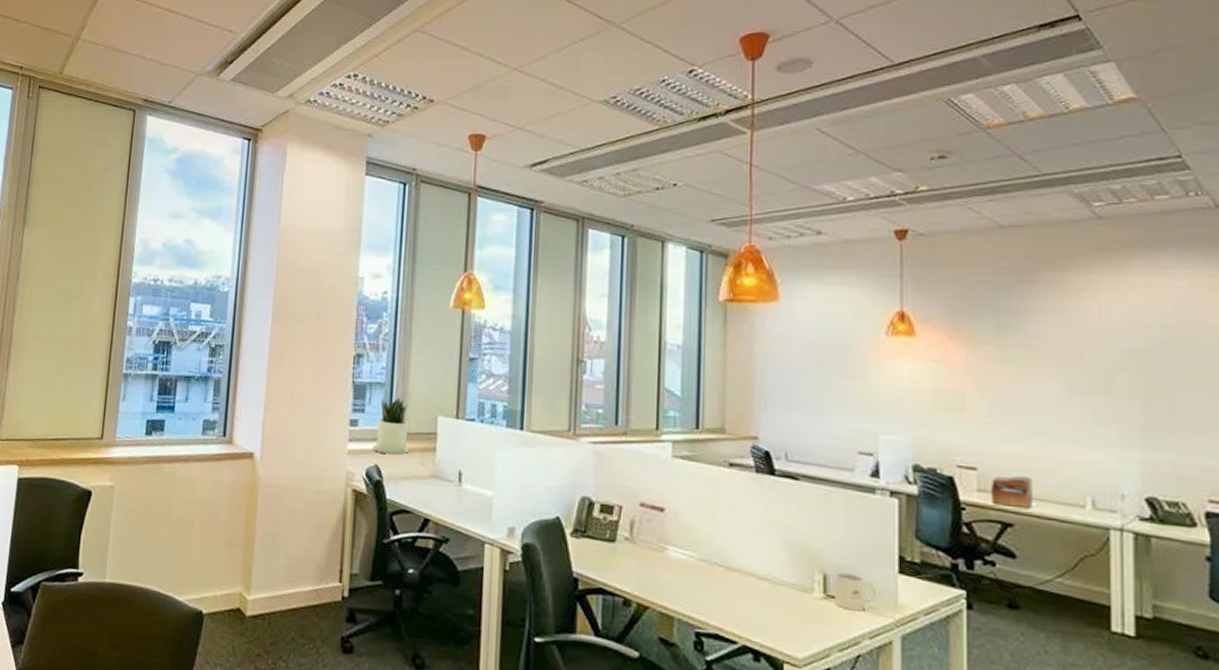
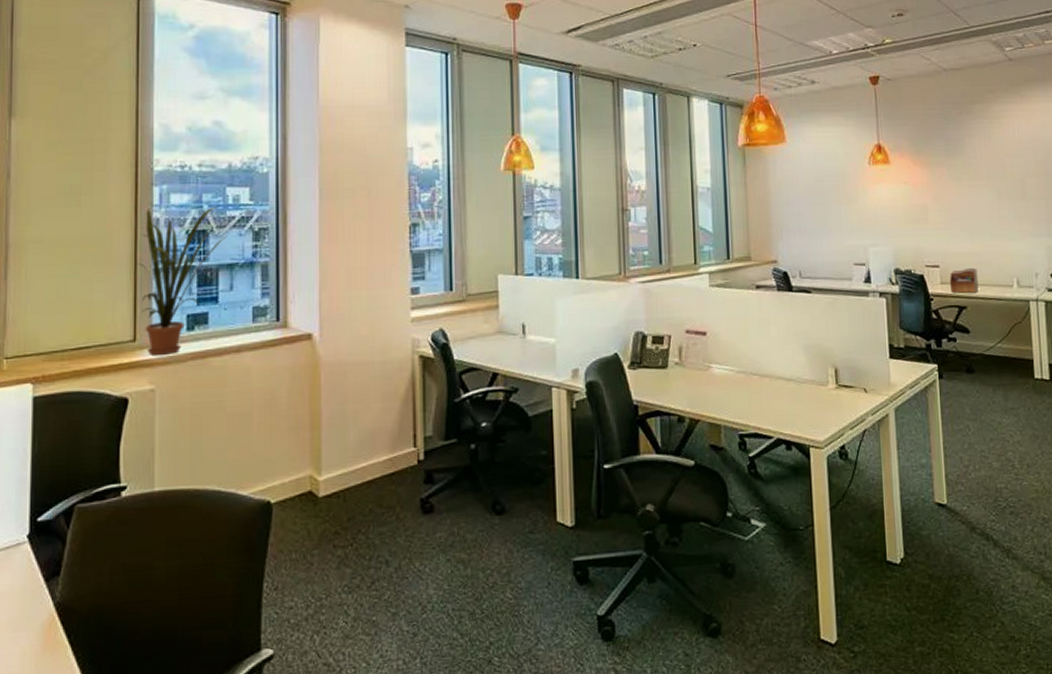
house plant: none [110,318,186,455] -> present [138,206,225,355]
planter: present [372,397,409,456] -> none [435,261,472,318]
mug: present [833,572,876,612] -> none [842,364,874,395]

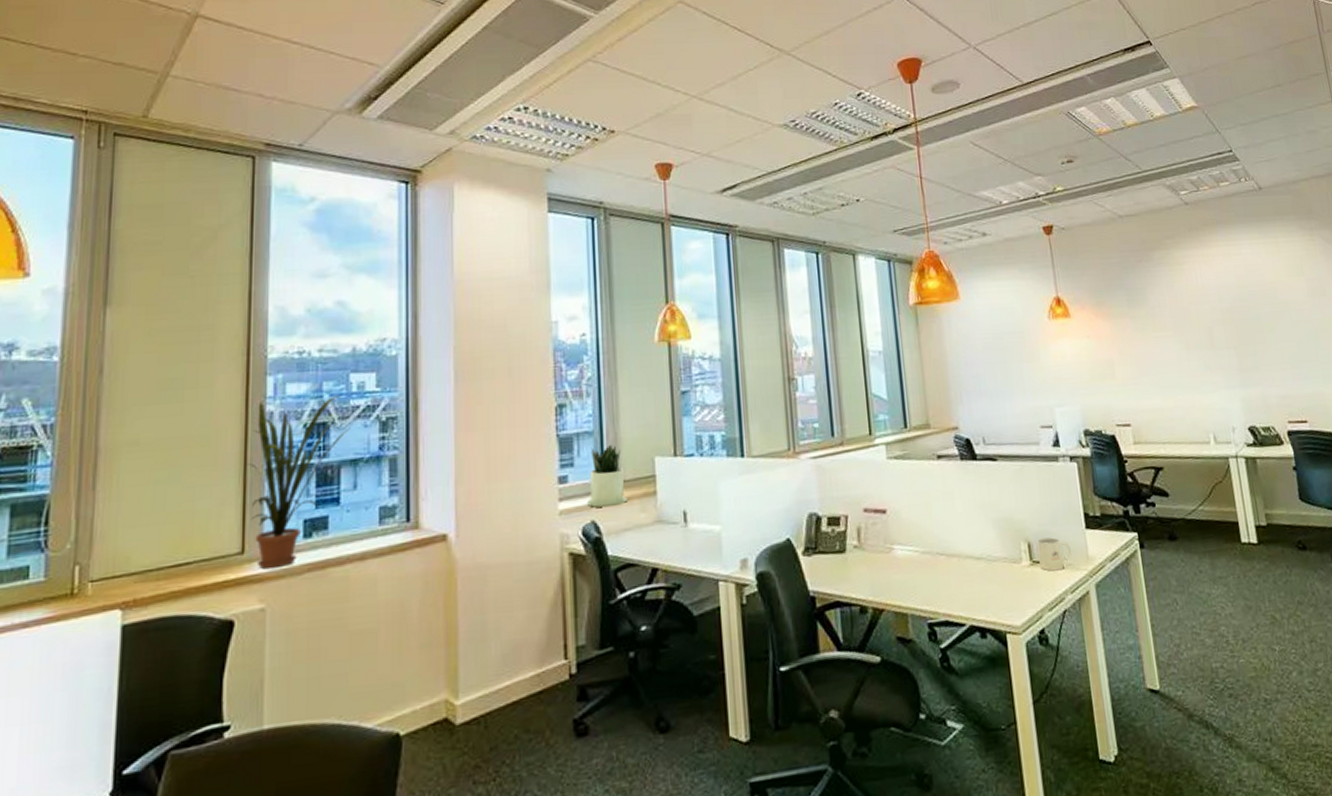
planter: none [435,261,472,318] -> present [586,444,627,509]
mug: none [842,364,874,395] -> present [1036,537,1071,572]
sewing box: present [949,267,979,294] -> none [1142,424,1174,454]

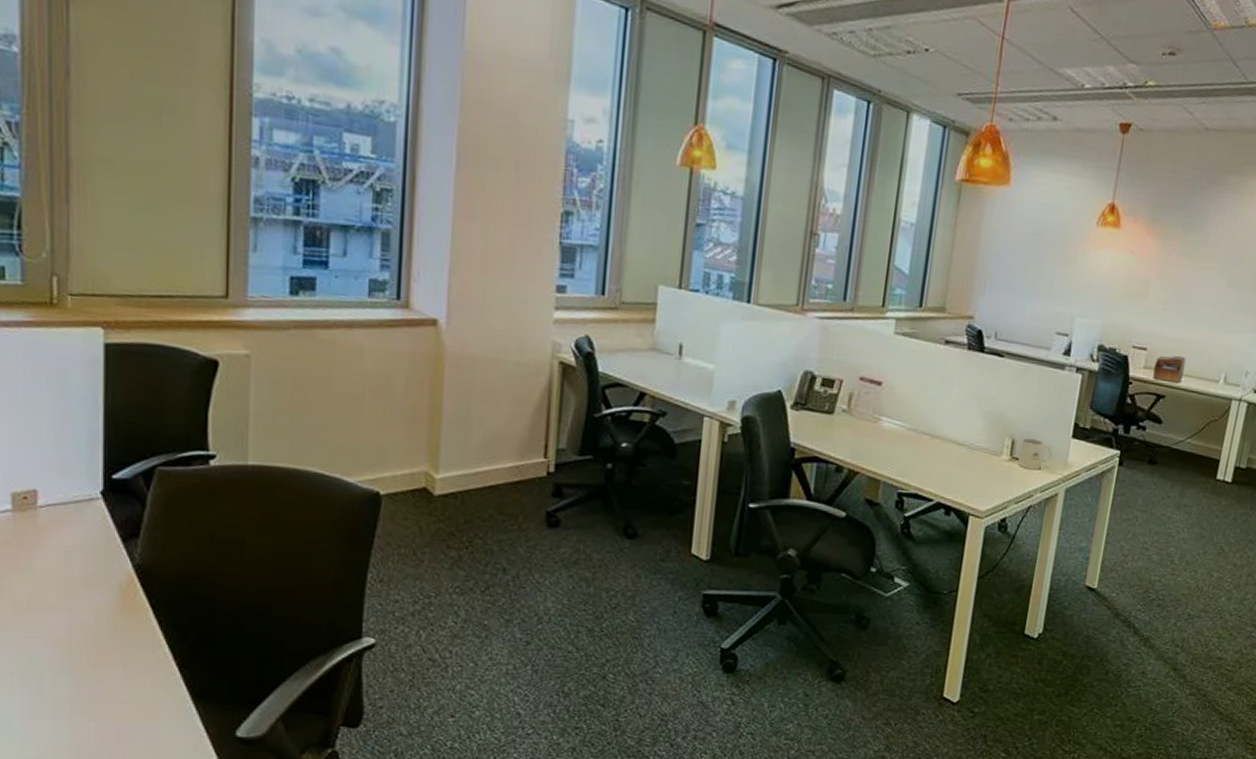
house plant: present [248,394,348,569] -> none [232,144,340,319]
planter: present [586,444,627,509] -> none [582,262,626,327]
sewing box: none [1142,424,1174,454] -> present [1153,355,1186,384]

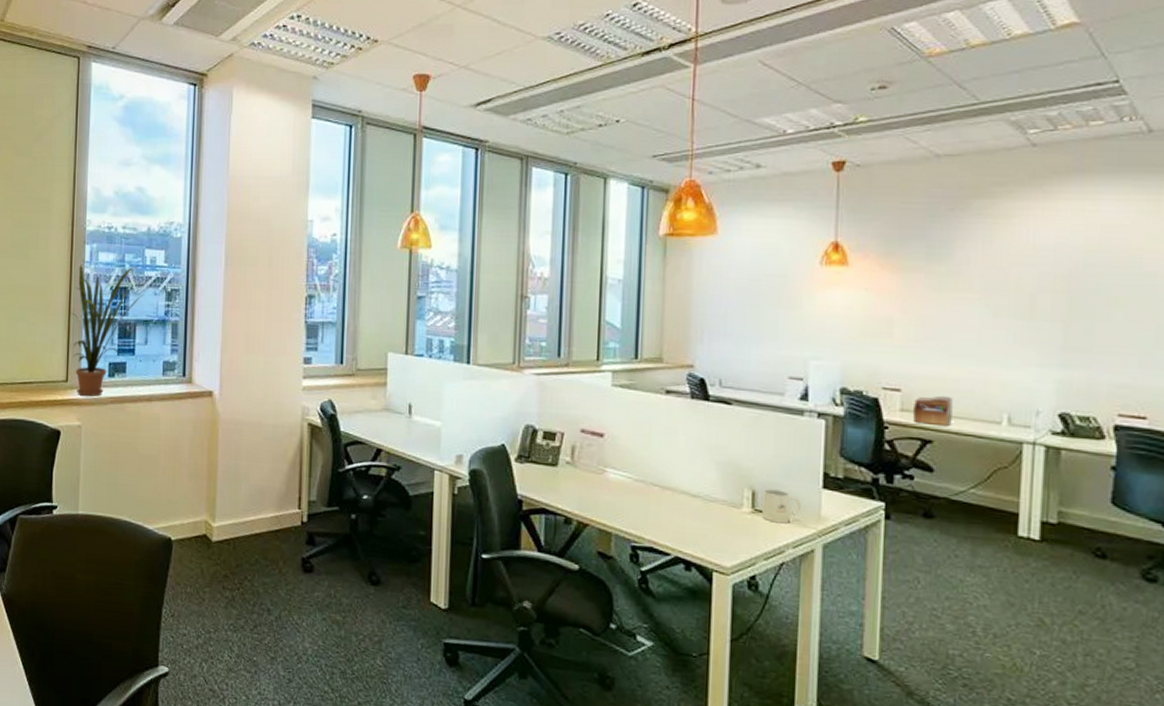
house plant: none [232,144,340,319] -> present [71,265,143,396]

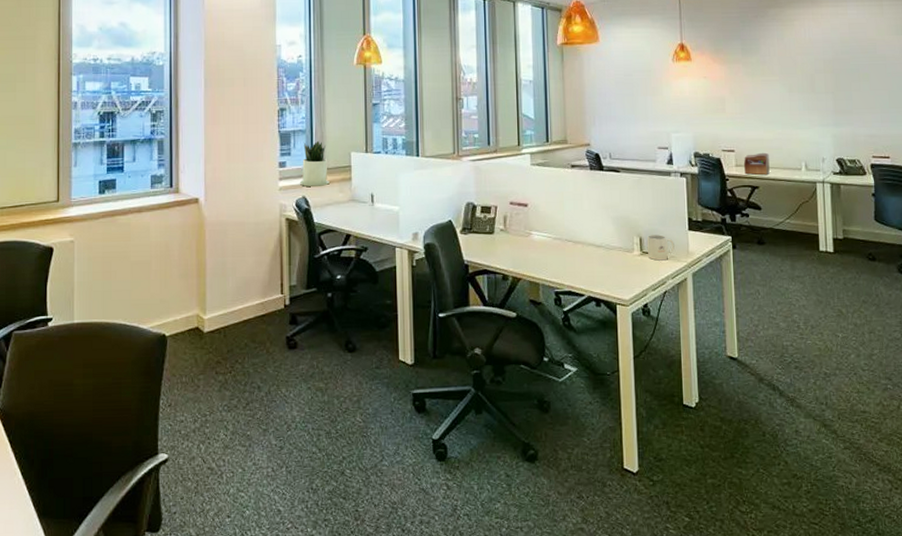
house plant: present [71,265,143,396] -> none [60,92,129,213]
planter: none [325,335,361,391] -> present [299,140,330,188]

